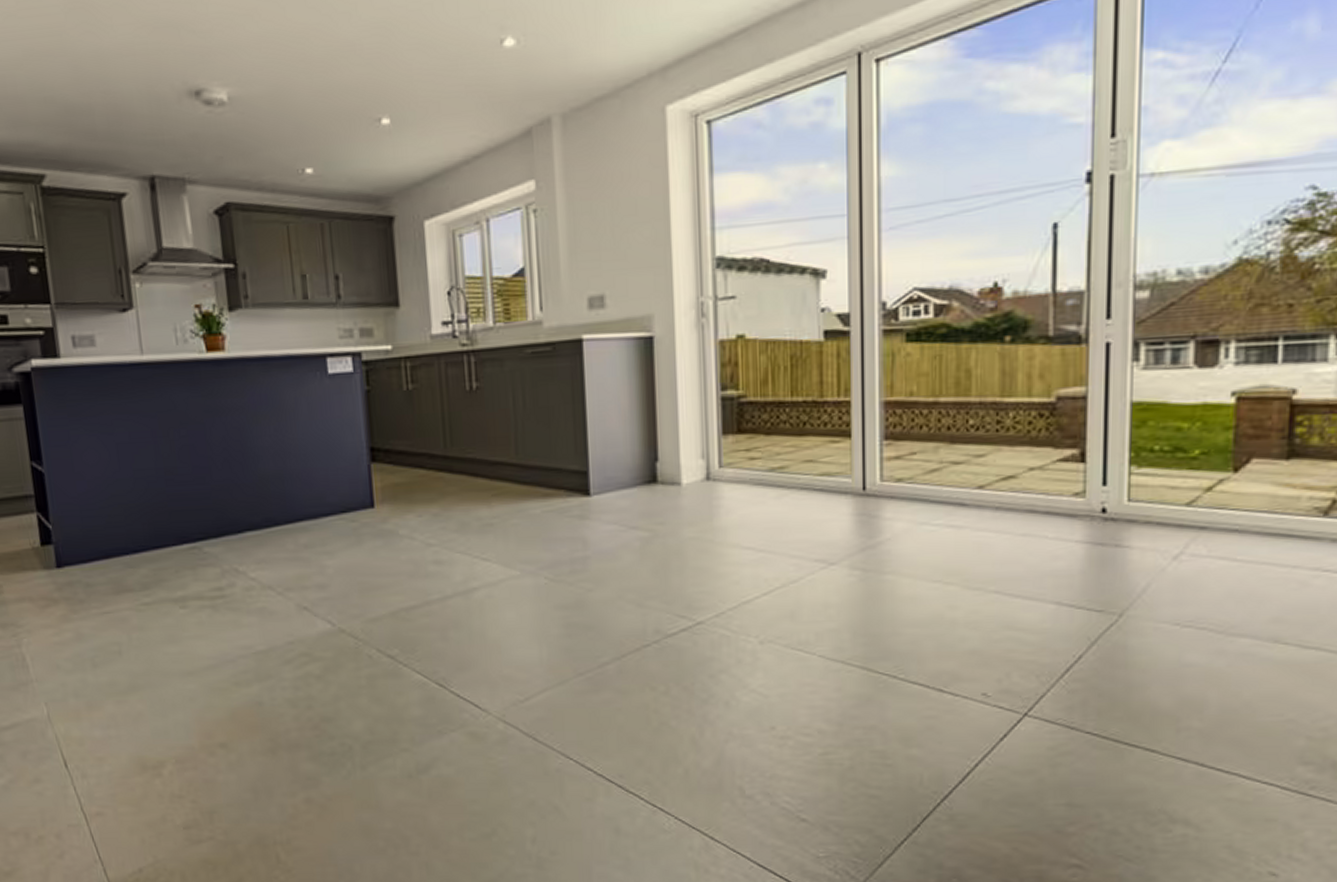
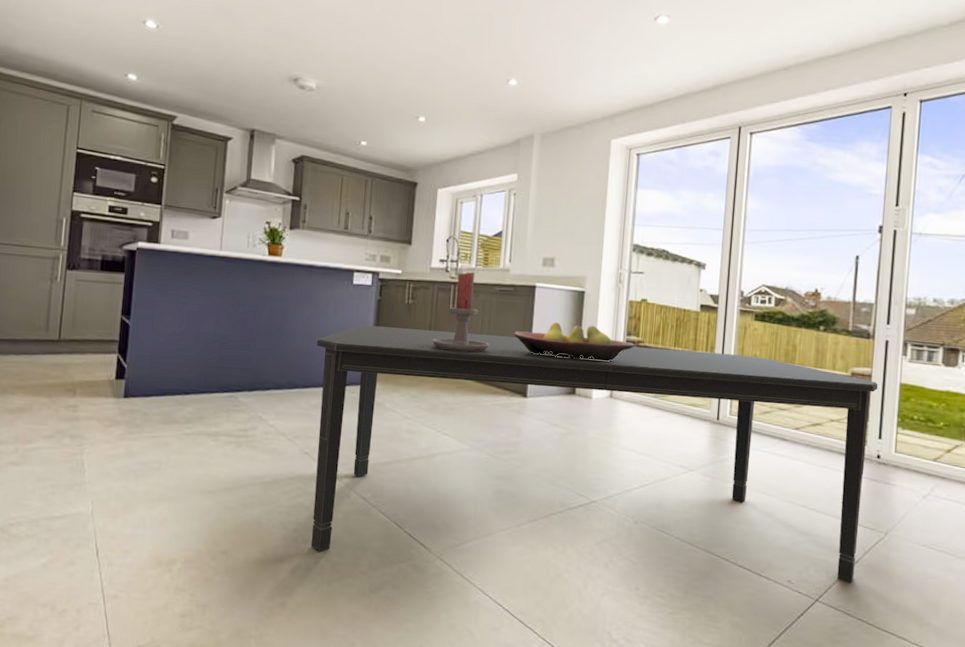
dining table: none [292,393,1098,731] -> present [310,325,879,584]
candle holder: none [450,332,528,447] -> present [433,271,489,353]
fruit bowl: none [560,383,734,436] -> present [514,322,635,362]

